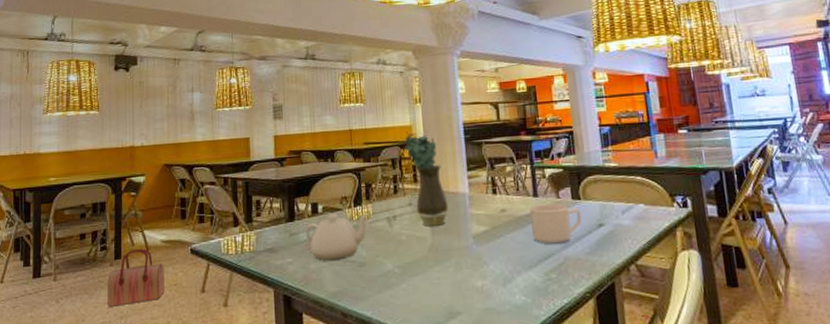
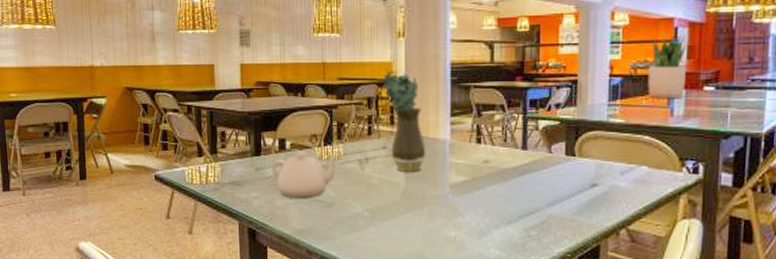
handbag: present [107,249,164,307] -> none [74,171,130,225]
mug: present [529,203,582,244] -> none [515,158,574,201]
planter: none [630,88,663,143] -> present [647,35,687,99]

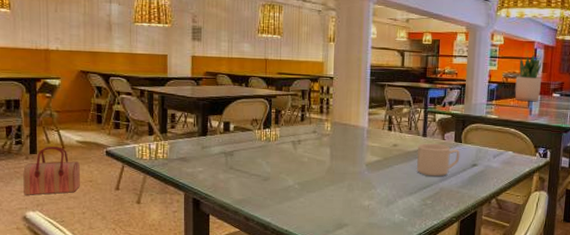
handbag: none [74,171,130,225] -> present [23,146,80,195]
teapot: present [269,152,340,197] -> none [214,133,277,172]
vase: present [382,68,426,172] -> none [314,67,348,153]
mug: none [515,158,574,201] -> present [417,143,460,177]

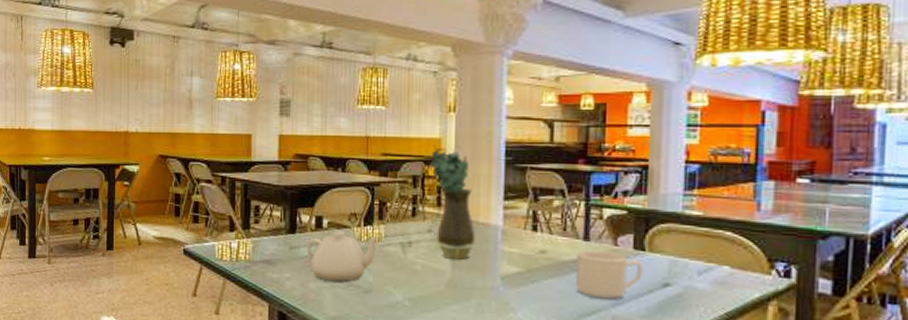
handbag: present [23,146,80,195] -> none [99,242,156,298]
teapot: none [214,133,277,172] -> present [303,231,381,281]
vase: none [314,67,348,153] -> present [429,145,476,260]
planter: present [515,54,543,102] -> none [730,119,776,192]

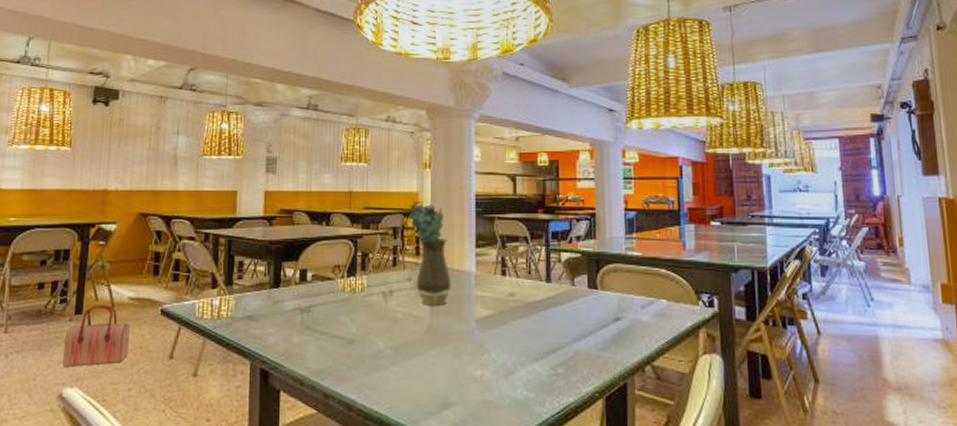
handbag: none [99,242,156,298] -> present [63,305,130,367]
teapot: present [303,231,381,281] -> none [287,283,364,333]
mug: present [575,249,643,300] -> none [540,291,597,336]

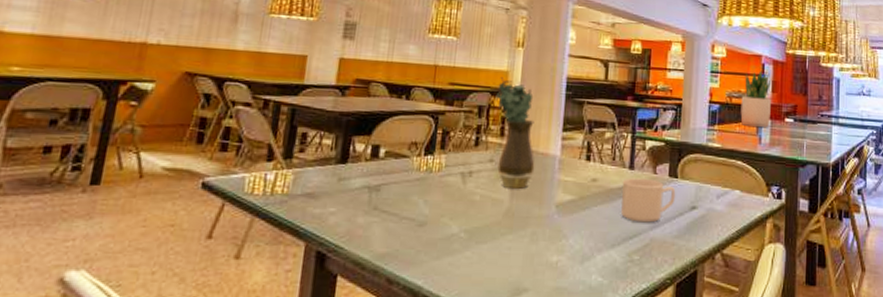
handbag: present [63,305,130,367] -> none [67,174,161,246]
mug: none [540,291,597,336] -> present [621,177,676,223]
planter: none [659,173,694,233] -> present [740,70,772,128]

